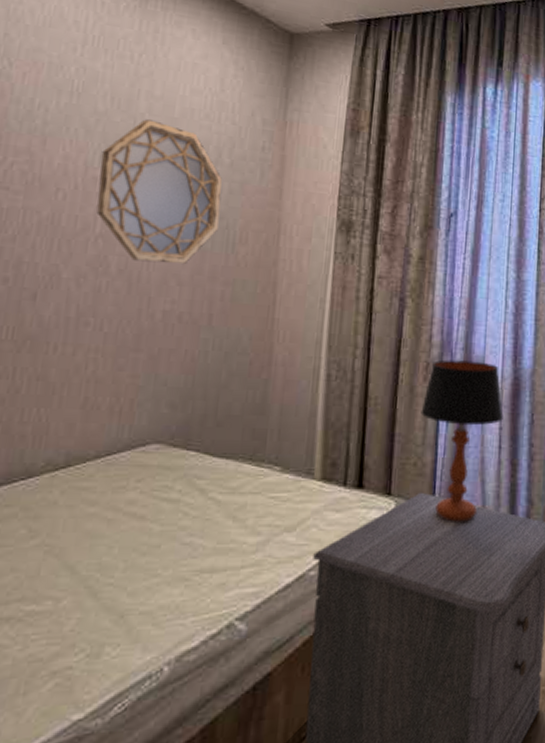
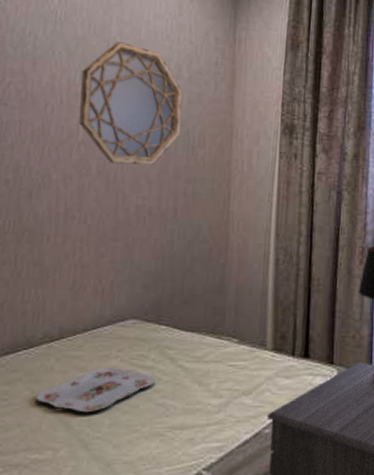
serving tray: none [34,501,182,555] -> present [36,368,156,413]

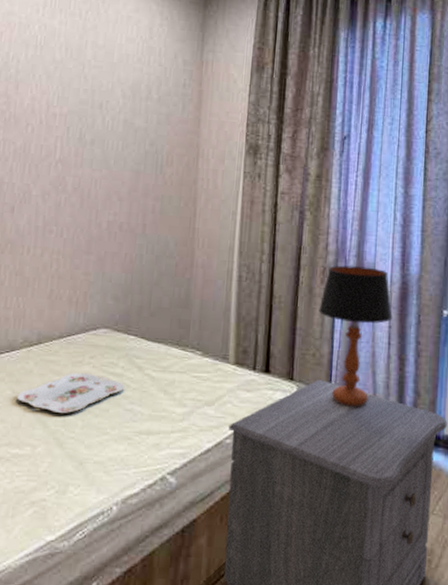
home mirror: present [79,42,182,165] -> none [56,65,152,183]

